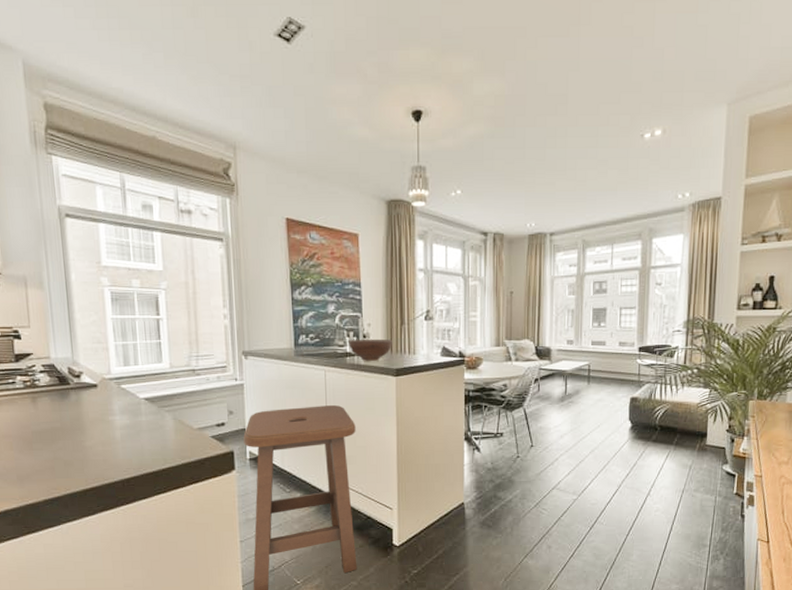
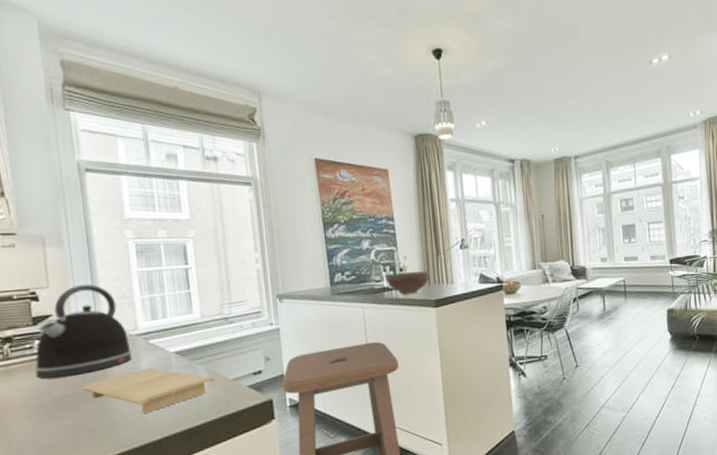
kettle: none [16,326,106,412] -> present [34,284,133,379]
cutting board: none [58,411,182,453] -> present [81,367,216,413]

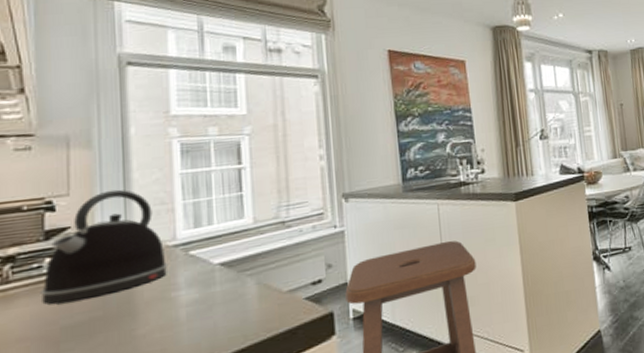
cutting board: present [81,367,216,413] -> none [99,283,267,339]
bowl: present [385,271,431,295] -> none [462,163,510,189]

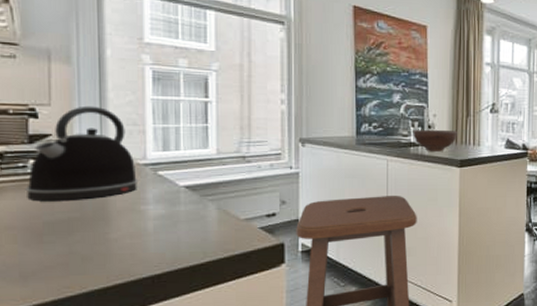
bowl: none [462,163,510,189] -> present [413,129,458,152]

